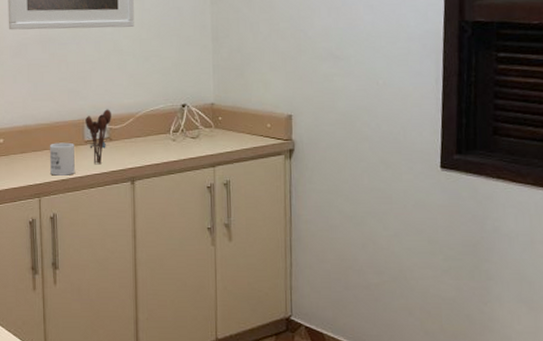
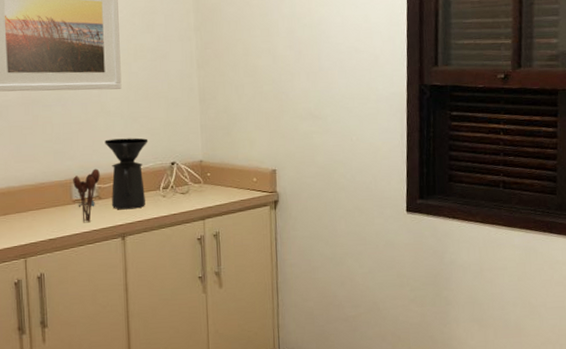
mug: present [50,142,75,176] -> none [36,202,63,236]
coffee maker: none [116,77,160,153] -> present [105,137,148,210]

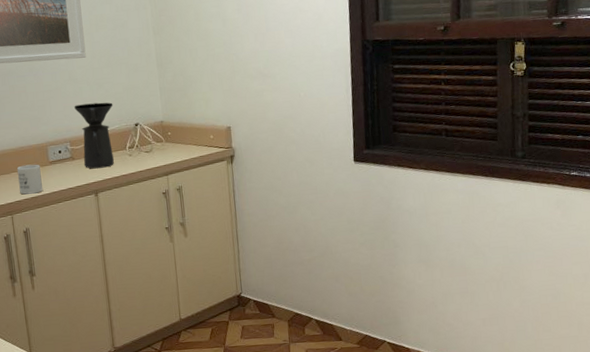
mug: none [36,202,63,236] -> present [17,164,43,195]
utensil holder: present [73,168,100,223] -> none [48,132,72,182]

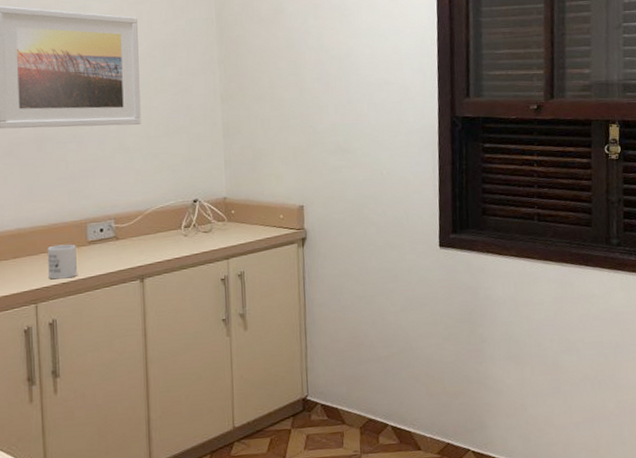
coffee maker: present [74,102,114,169] -> none [123,174,169,251]

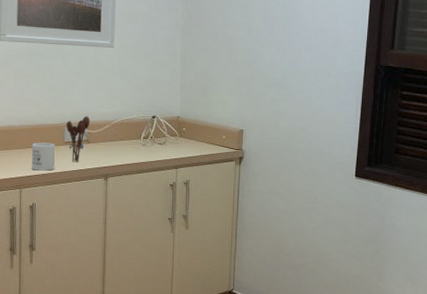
utensil holder: none [88,207,118,265] -> present [66,116,90,163]

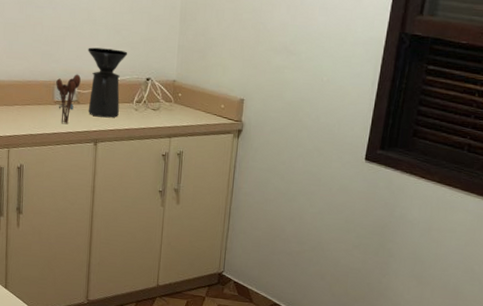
mug: present [32,142,55,171] -> none [20,100,44,131]
coffee maker: none [96,91,134,154] -> present [88,47,128,118]

